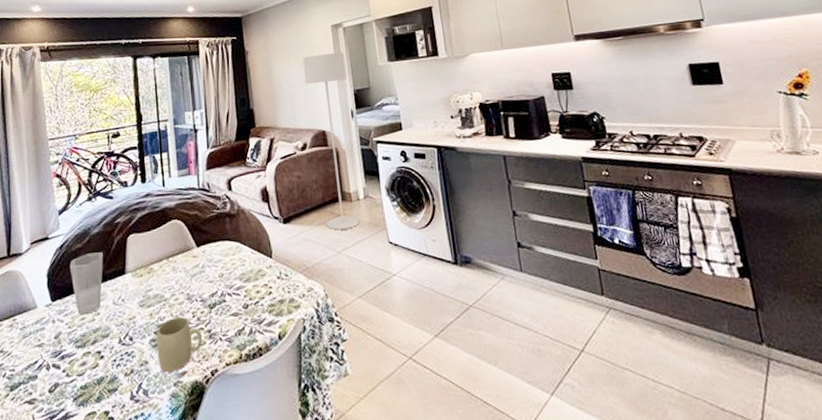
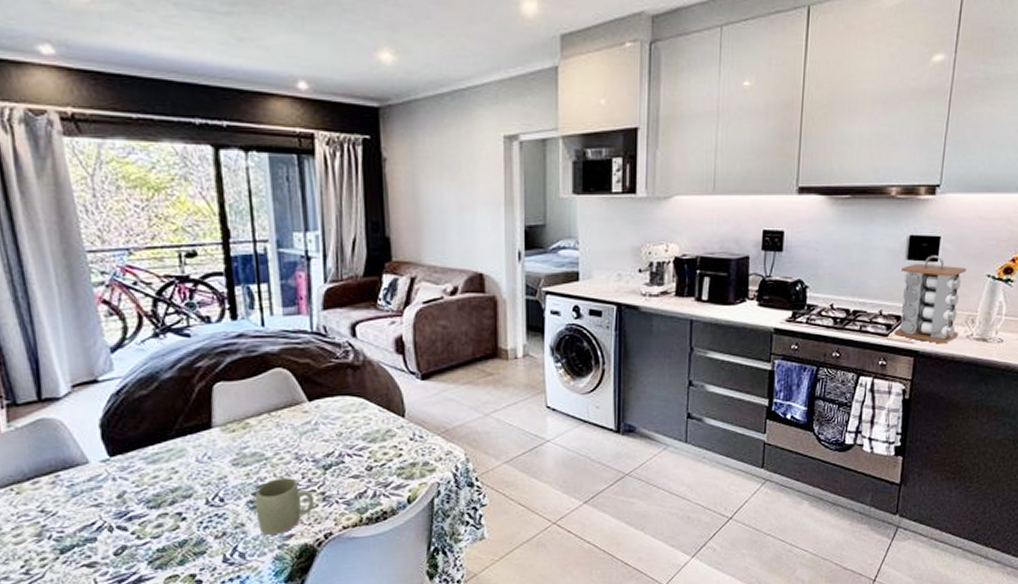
cup: present [69,252,103,315] -> none [132,401,180,472]
floor lamp: present [302,52,360,230] -> none [461,175,518,391]
spice rack: none [689,78,768,160] -> present [895,254,967,344]

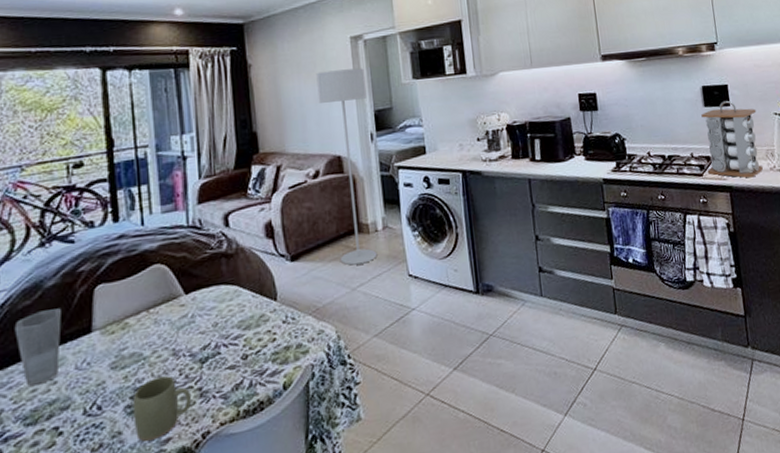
cup: none [132,401,180,472] -> present [14,308,62,386]
floor lamp: none [461,175,518,391] -> present [316,68,378,266]

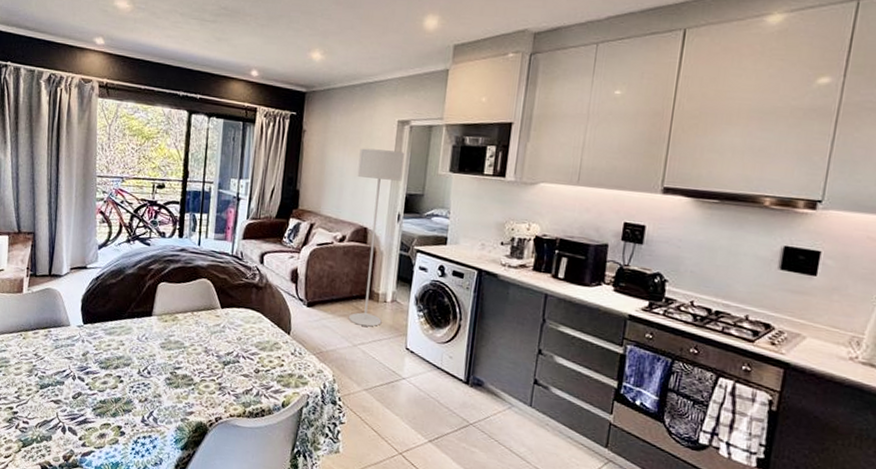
cup: present [14,308,62,386] -> none [102,289,134,343]
mug: present [132,375,191,442] -> none [170,364,213,410]
spice rack: present [701,100,763,178] -> none [762,268,852,362]

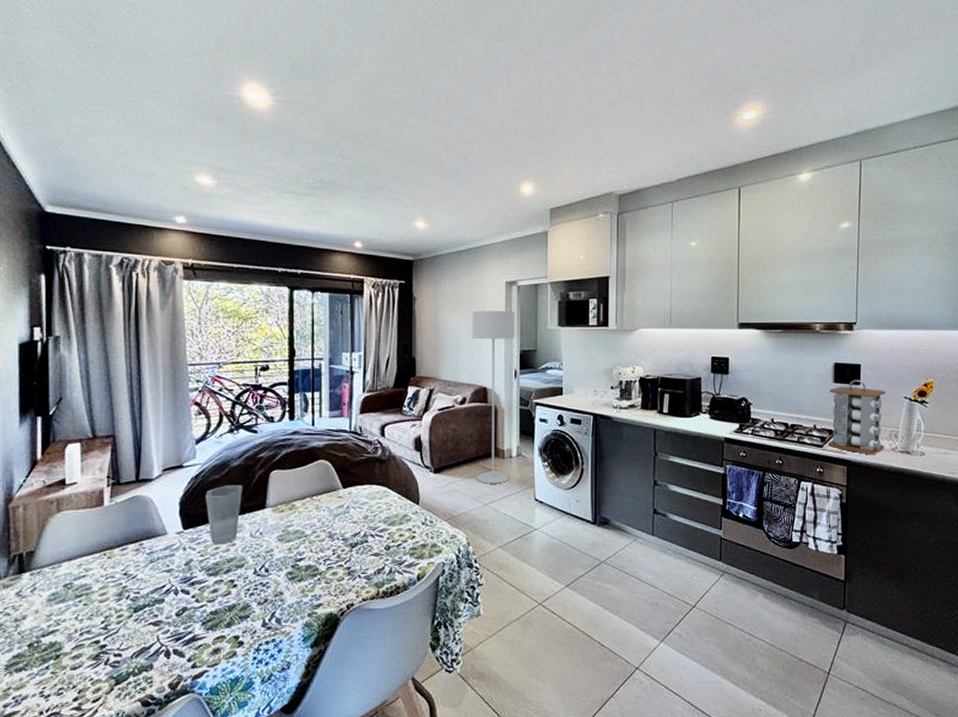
cup: none [102,289,134,343] -> present [205,485,242,544]
spice rack: none [762,268,852,362] -> present [829,379,886,455]

